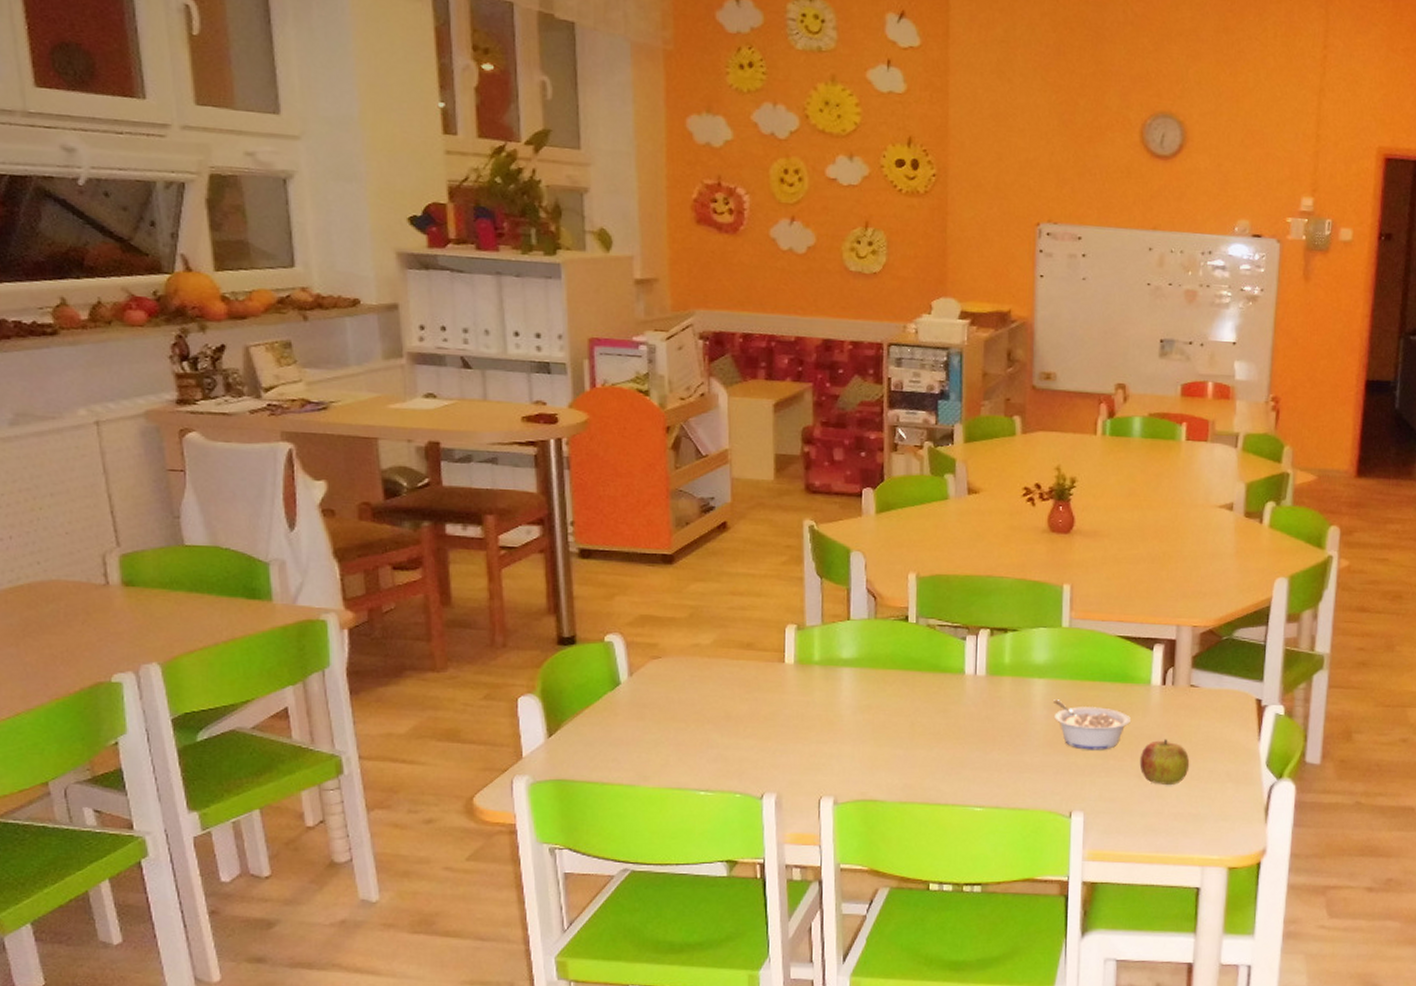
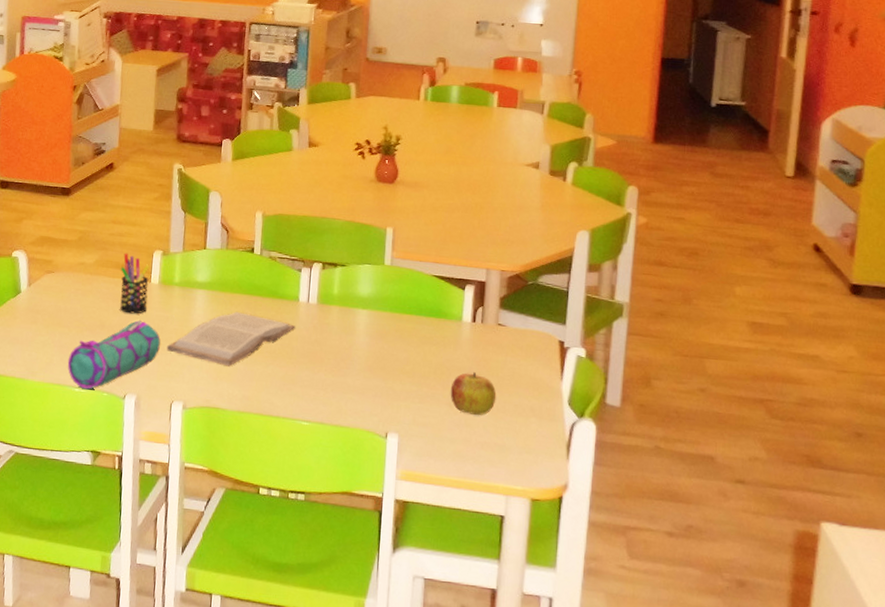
pencil case: none [687,707,801,792] -> present [67,319,161,390]
pen holder: none [745,629,783,701] -> present [120,253,150,314]
book: none [810,691,962,753] -> present [167,312,295,367]
legume: present [1053,699,1130,750] -> none [375,329,443,378]

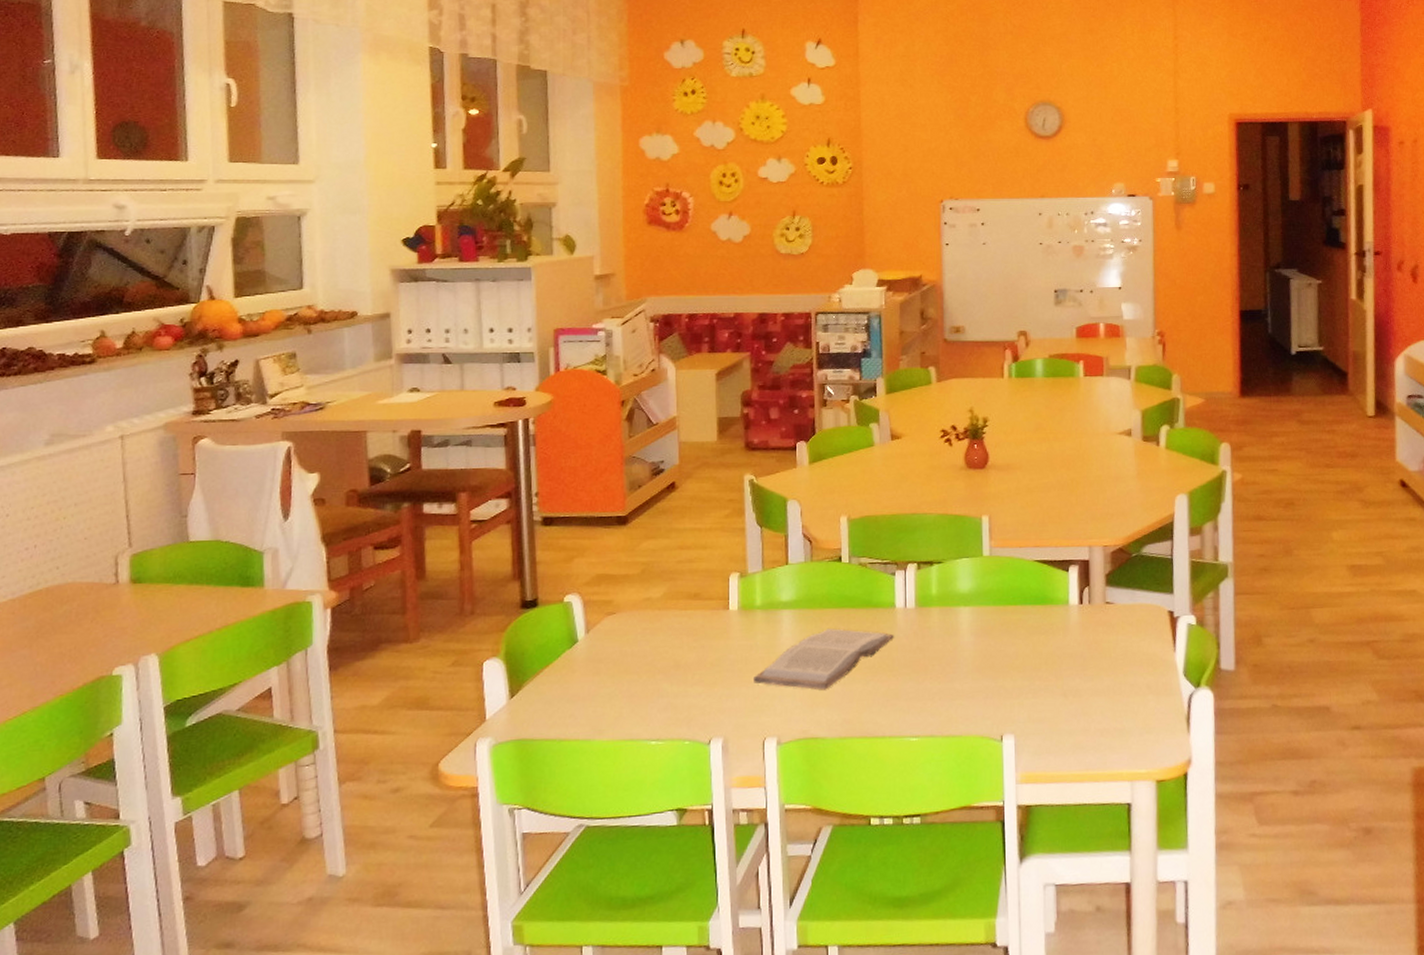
pencil case: present [67,319,161,390] -> none [640,652,745,741]
pen holder: present [120,253,150,314] -> none [692,580,728,648]
apple: present [450,372,496,415] -> none [1063,656,1110,702]

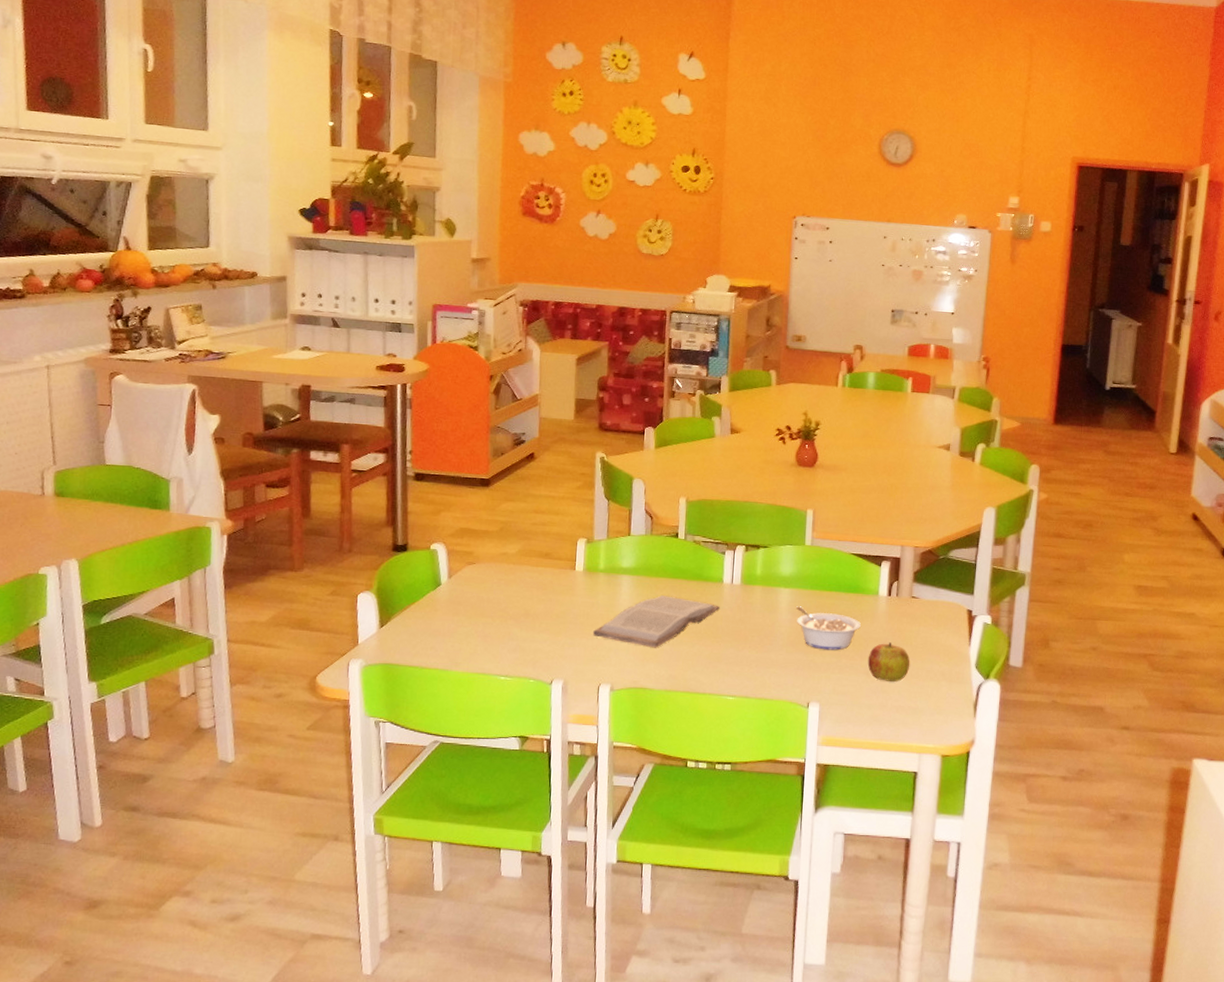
legume: none [979,626,1052,673] -> present [796,606,861,651]
apple: none [1063,656,1110,702] -> present [867,642,910,682]

